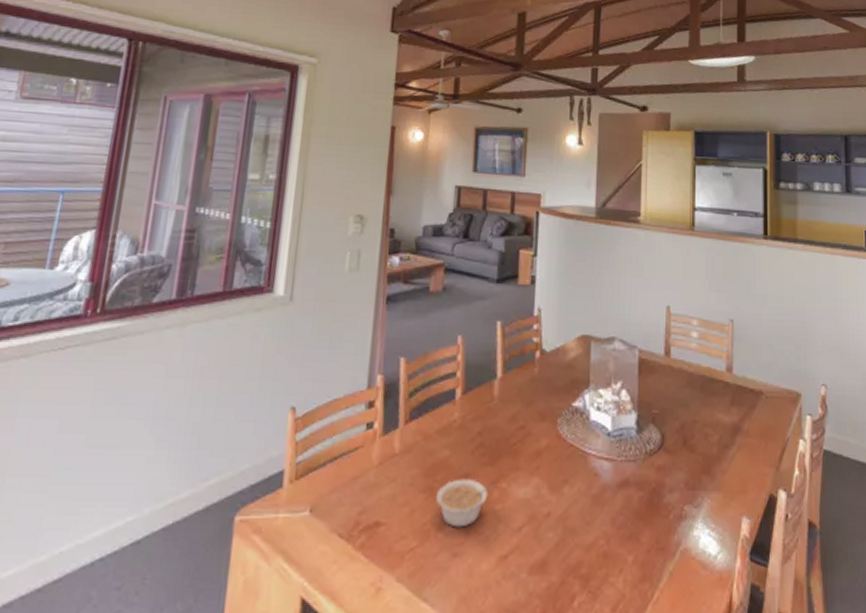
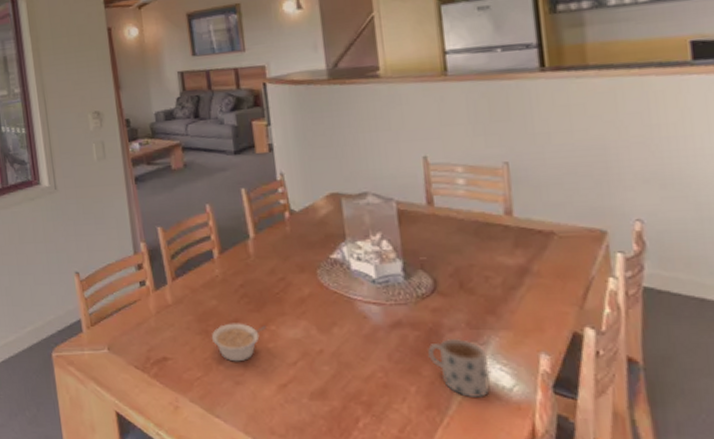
mug: none [649,501,700,567] -> present [428,339,490,397]

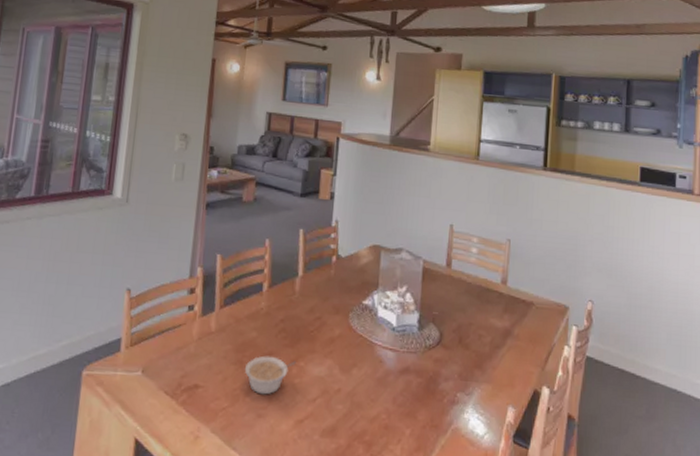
mug: present [428,339,490,397] -> none [425,388,470,443]

